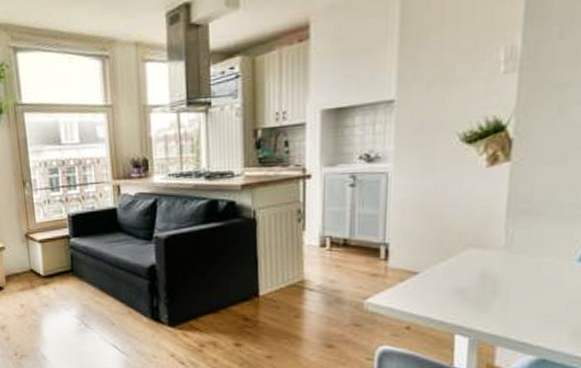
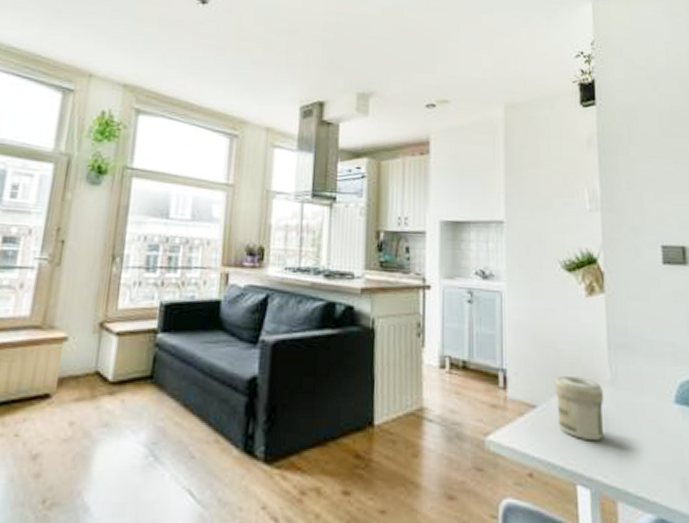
jar: none [440,245,495,299] -> present [555,376,604,442]

